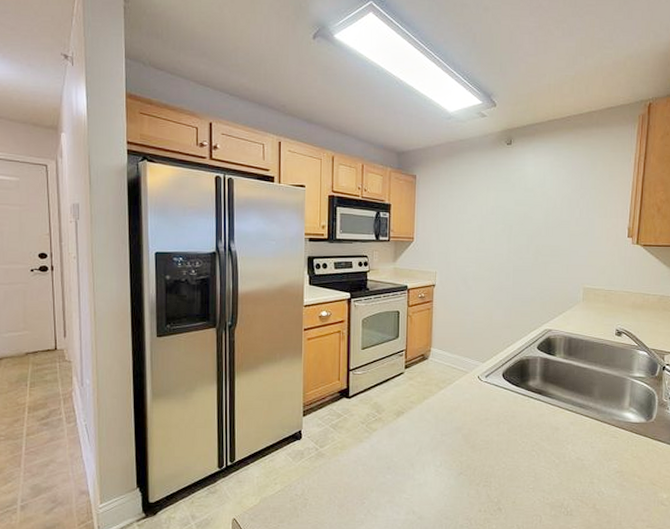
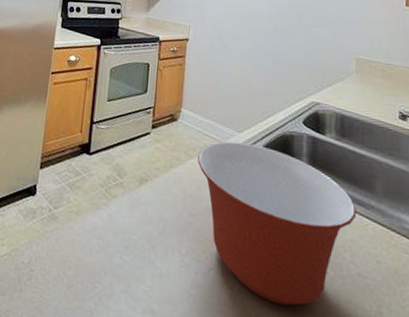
mixing bowl: none [447,371,578,490] -> present [198,141,357,306]

